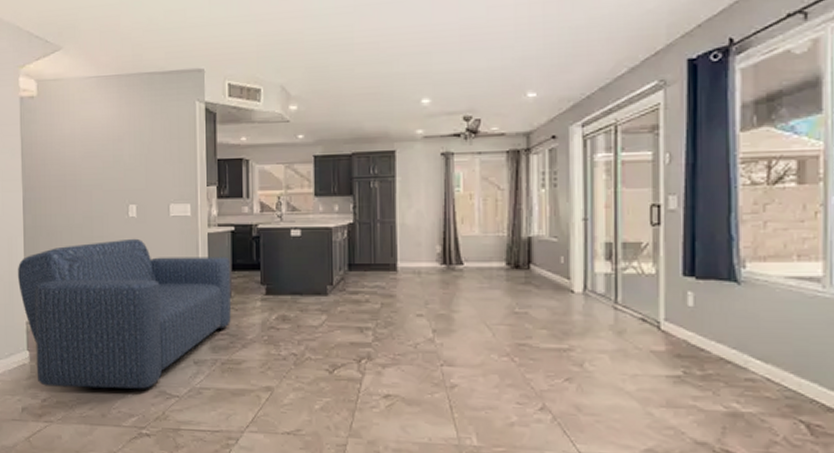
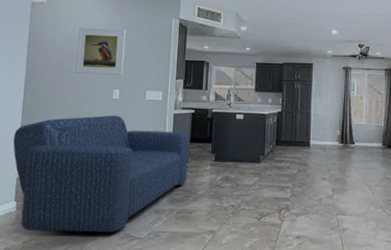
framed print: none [79,123,139,187] -> present [75,27,126,76]

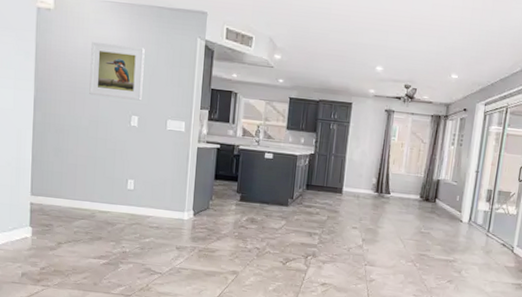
sofa: present [13,115,189,233] -> none [24,143,214,266]

